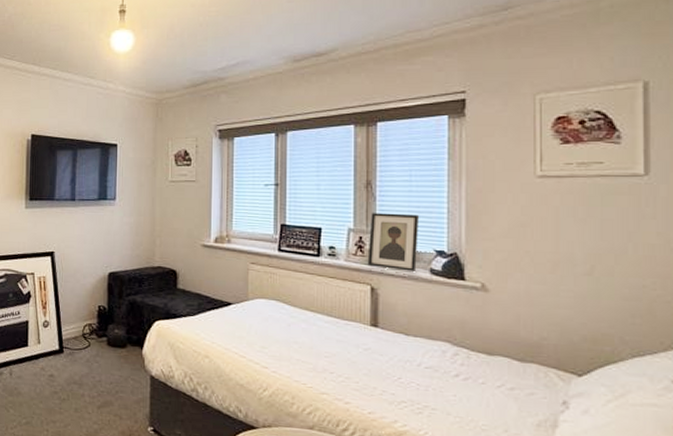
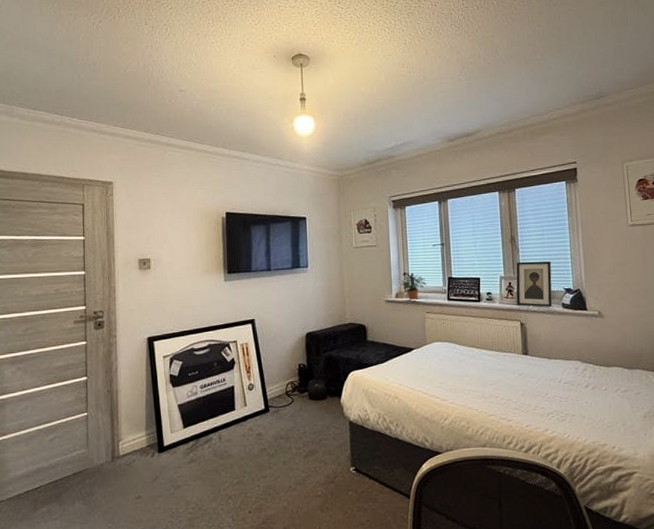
potted plant: none [221,213,253,248] -> present [400,271,426,301]

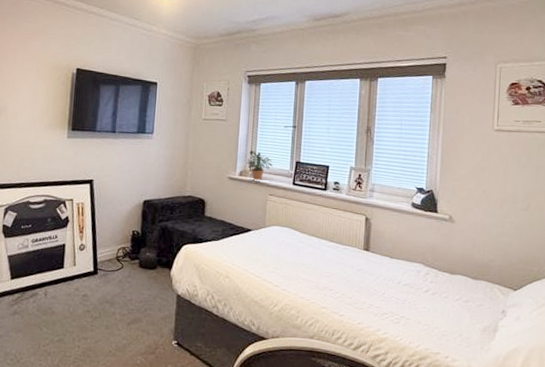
picture frame: present [516,261,553,308] -> none [364,154,407,206]

